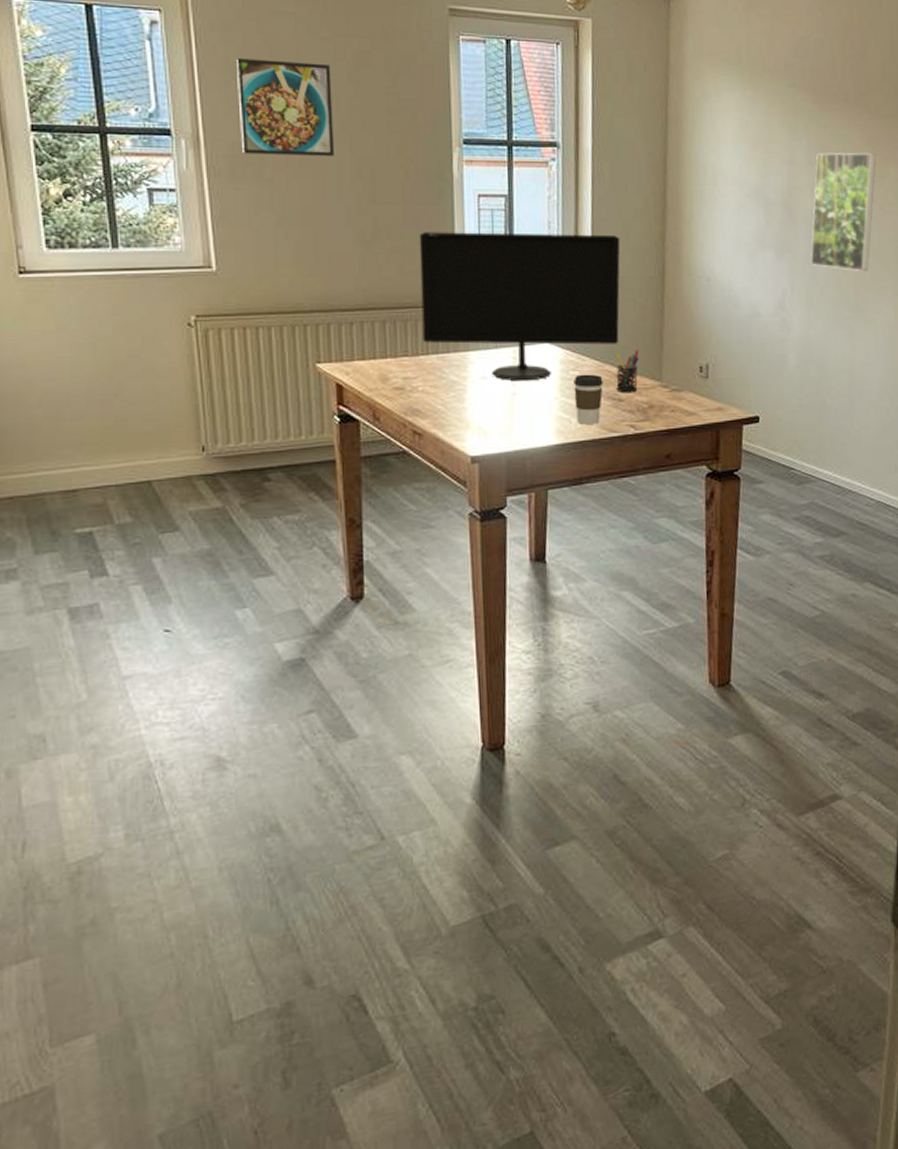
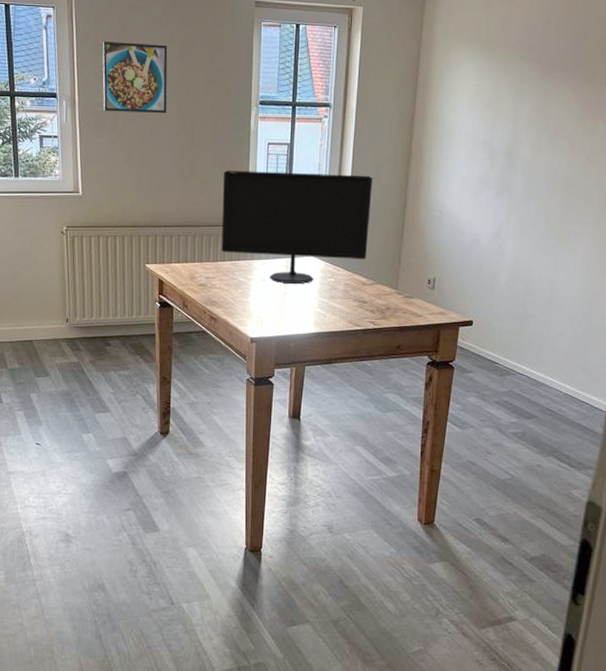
coffee cup: present [574,374,603,424] -> none [330,281,352,319]
pen holder: present [615,349,639,393] -> none [362,264,382,297]
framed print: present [810,152,877,271] -> none [525,112,589,209]

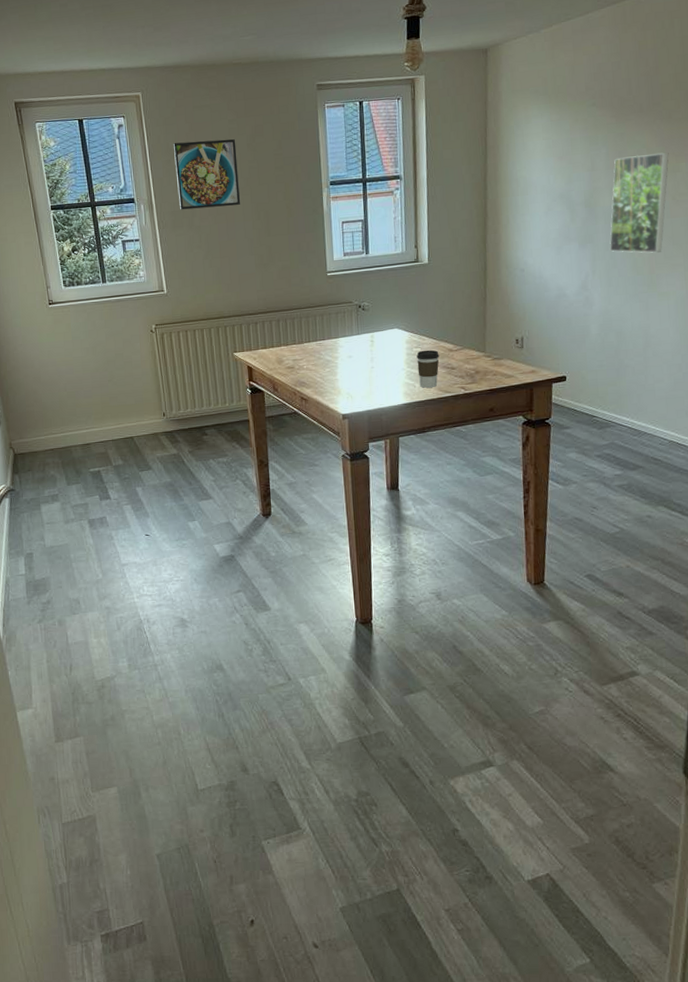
computer monitor: present [221,170,373,284] -> none [300,242,451,358]
coffee cup: none [330,281,352,319] -> present [417,350,439,388]
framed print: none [525,112,589,209] -> present [609,152,669,253]

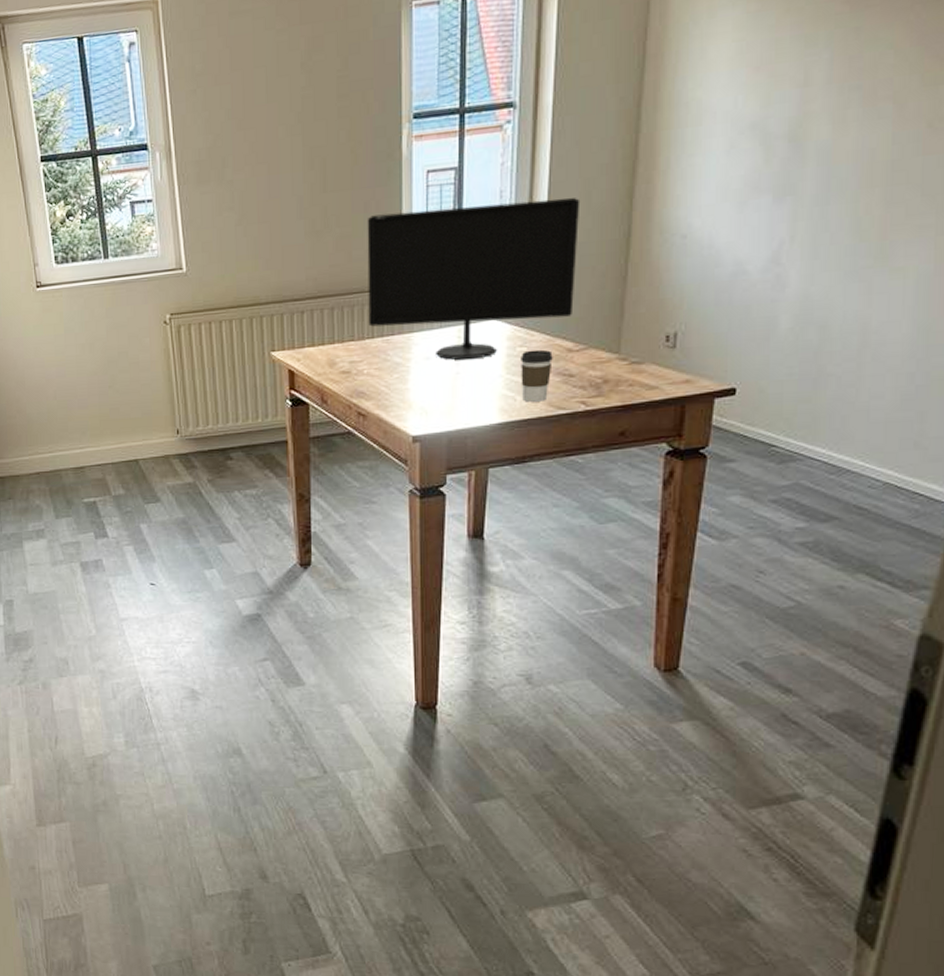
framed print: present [173,139,241,210] -> none [200,57,289,159]
computer monitor: none [300,242,451,358] -> present [367,198,581,360]
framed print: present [609,152,669,253] -> none [819,54,930,210]

